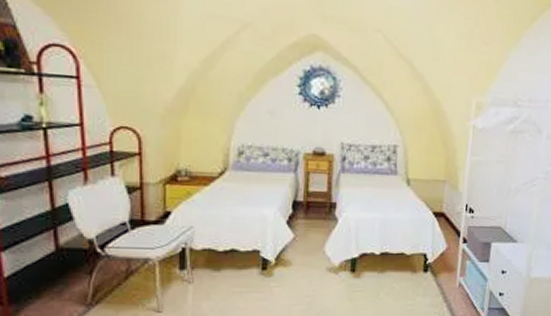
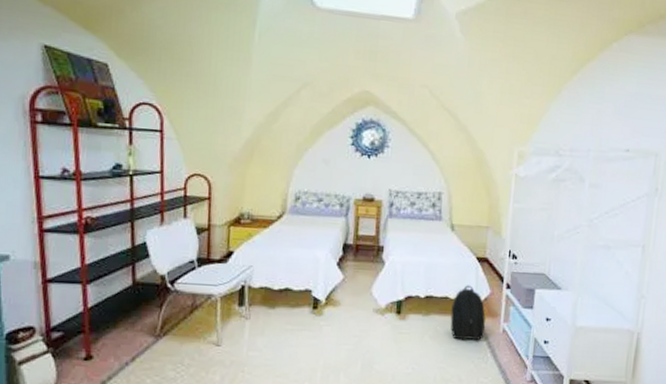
backpack: none [406,240,442,296] -> present [450,285,486,341]

